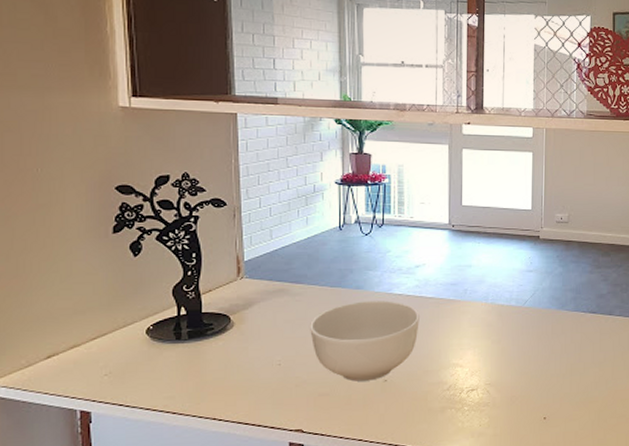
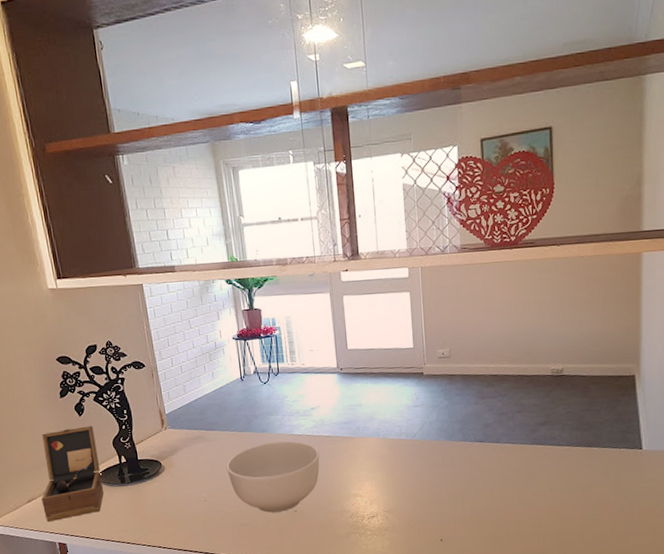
wooden box: none [67,269,152,385] -> present [41,426,104,522]

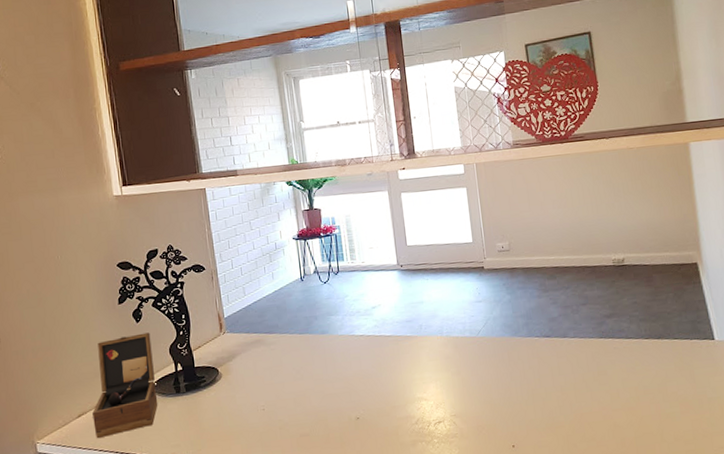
bowl: present [226,441,320,513] -> none [285,342,382,421]

